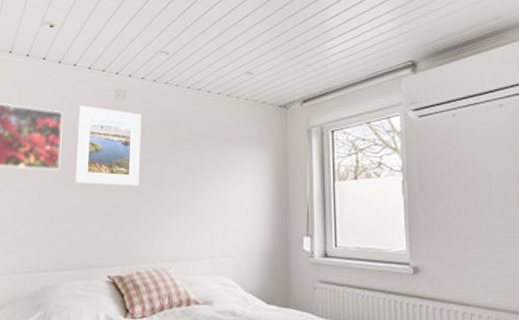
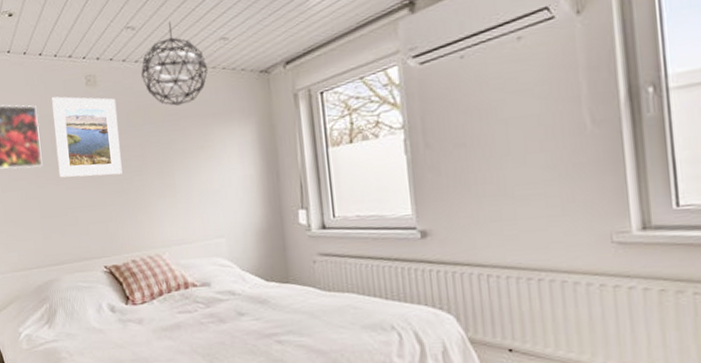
pendant light: none [169,51,231,128] -> present [141,21,208,106]

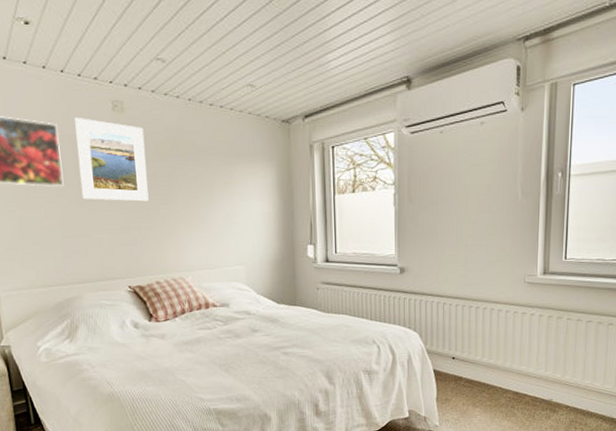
pendant light: present [141,21,208,106] -> none [170,59,235,142]

